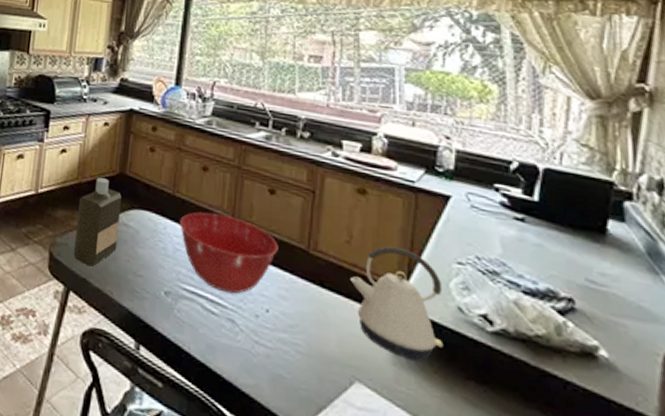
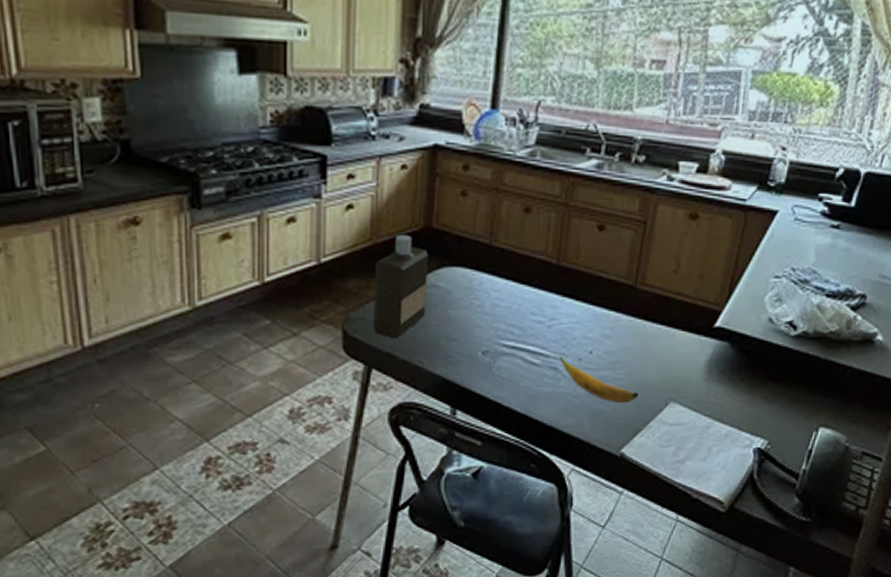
mixing bowl: present [179,212,279,294] -> none [497,259,605,342]
banana: none [237,310,320,374] -> present [560,357,639,404]
kettle: present [351,246,444,361] -> none [674,269,758,372]

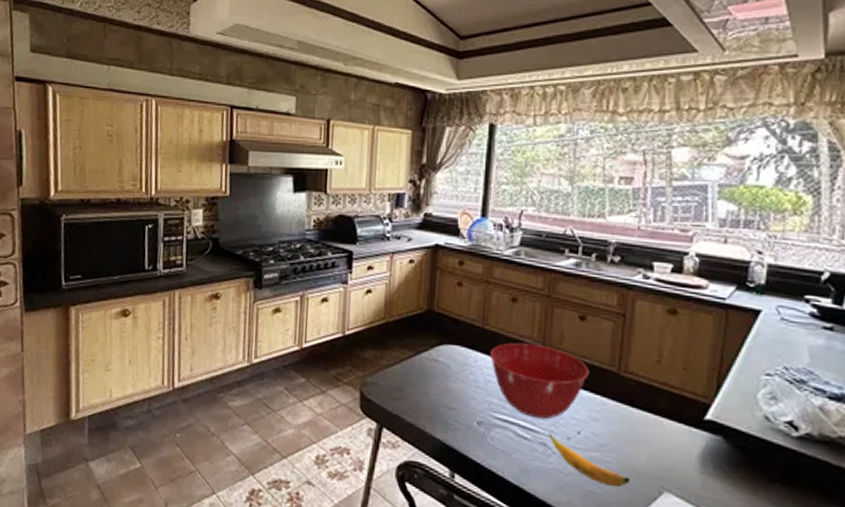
bottle: present [374,235,428,339] -> none [385,316,430,403]
mixing bowl: none [497,259,605,342] -> present [489,342,589,419]

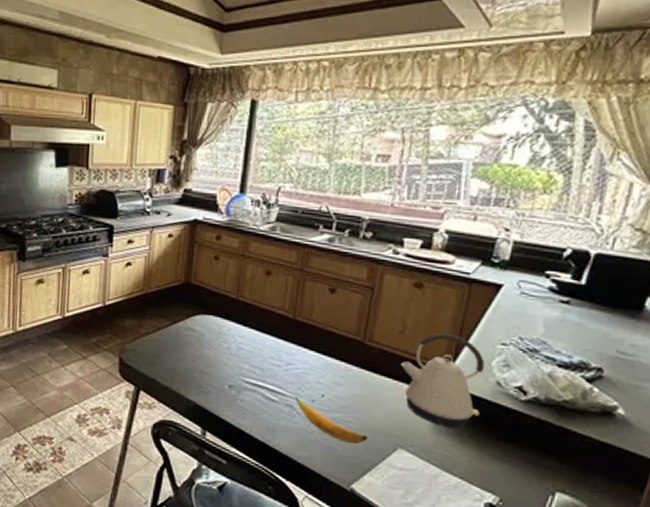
mixing bowl: present [489,342,589,419] -> none [242,313,336,384]
kettle: none [661,362,751,468] -> present [401,333,485,428]

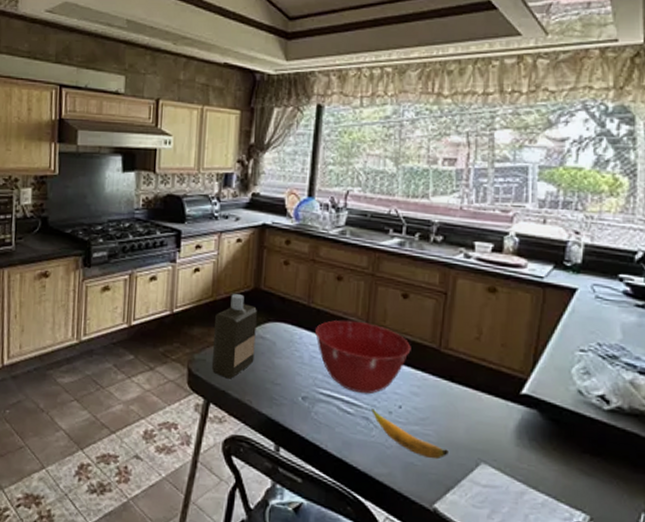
bottle: none [143,287,187,368] -> present [212,294,257,379]
mixing bowl: none [242,313,336,384] -> present [314,320,411,394]
kettle: present [401,333,485,428] -> none [479,339,565,440]

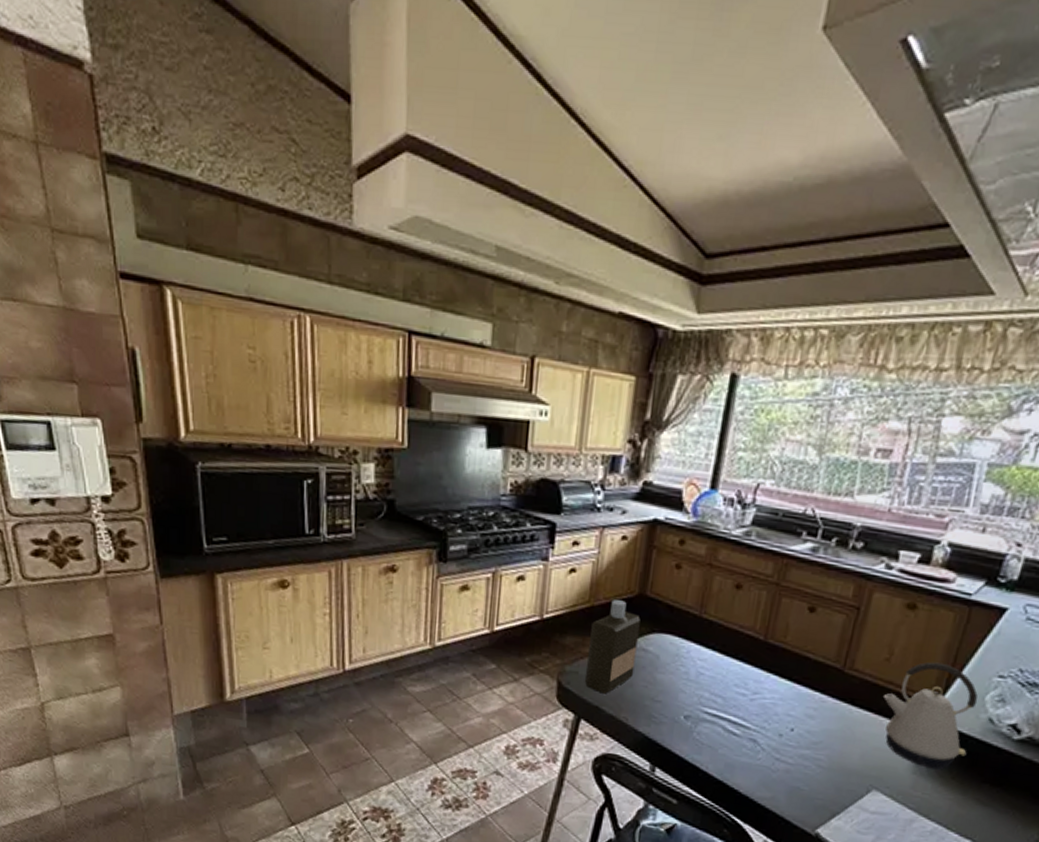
mixing bowl: present [314,320,411,394] -> none [704,633,812,715]
banana: present [372,409,448,460] -> none [760,730,839,785]
kettle: none [479,339,565,440] -> present [884,662,978,769]

